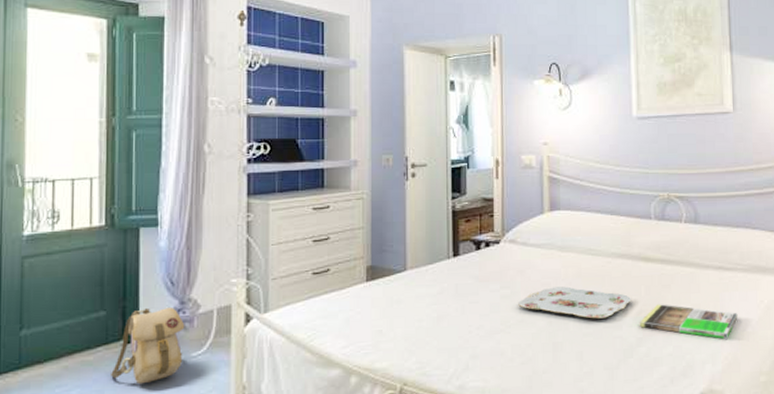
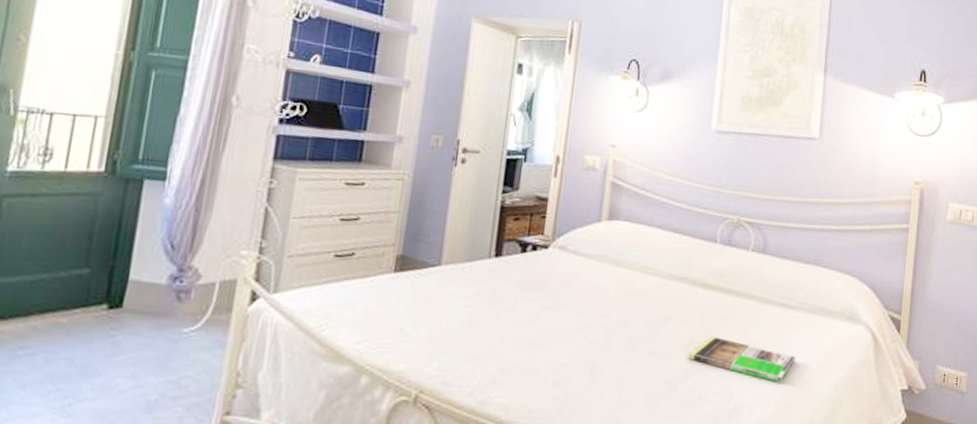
backpack: present [111,307,185,384] -> none [85,270,181,357]
serving tray: present [518,286,632,319] -> none [559,303,684,345]

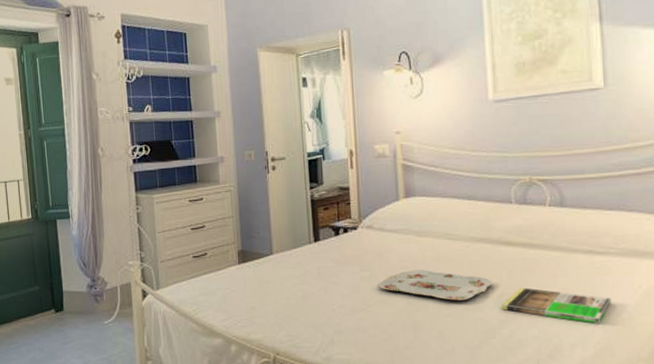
serving tray: none [559,303,684,345] -> present [378,269,493,301]

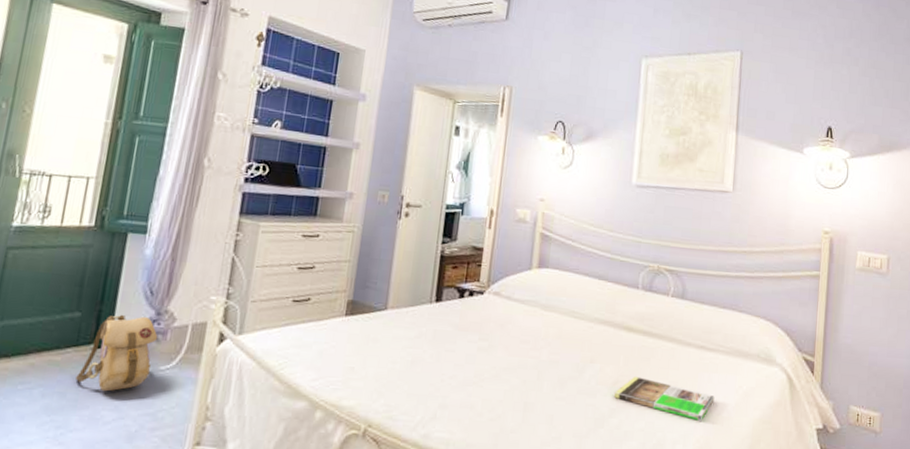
backpack: none [47,284,97,344] -> present [76,314,158,392]
serving tray: present [378,269,493,301] -> none [494,345,610,384]

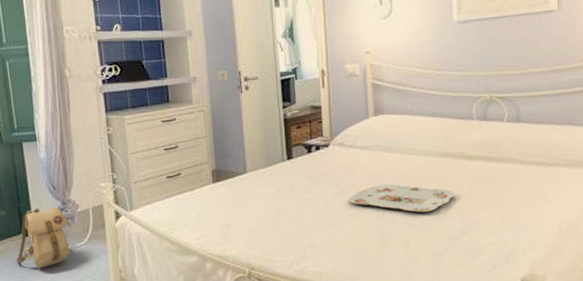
serving tray: none [494,345,610,384] -> present [348,184,455,213]
magazine: present [613,376,715,421] -> none [462,198,560,229]

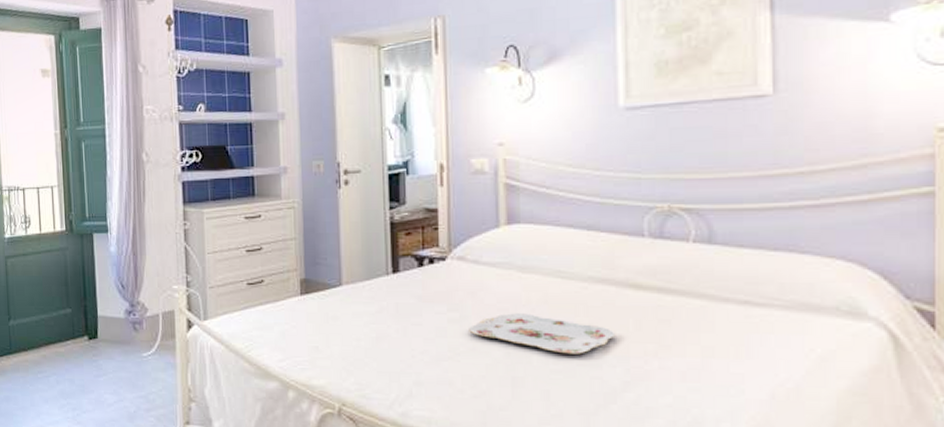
backpack: present [16,207,70,268] -> none [79,308,136,378]

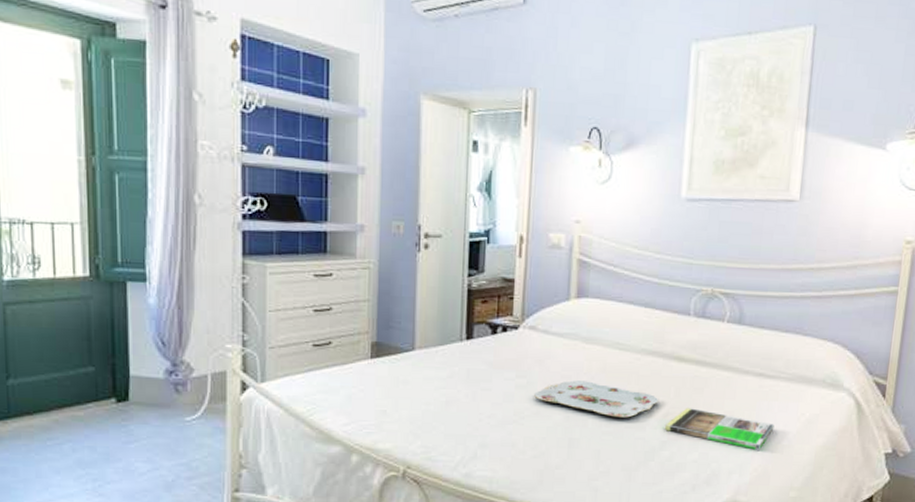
magazine: none [625,343,773,394] -> present [664,408,775,450]

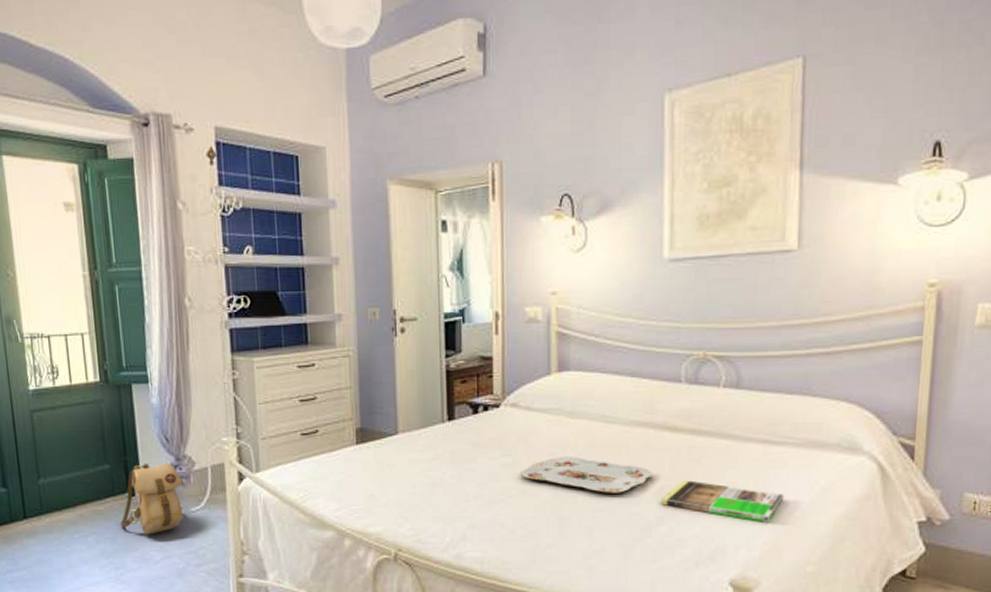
backpack: none [103,367,178,444] -> present [120,463,183,535]

